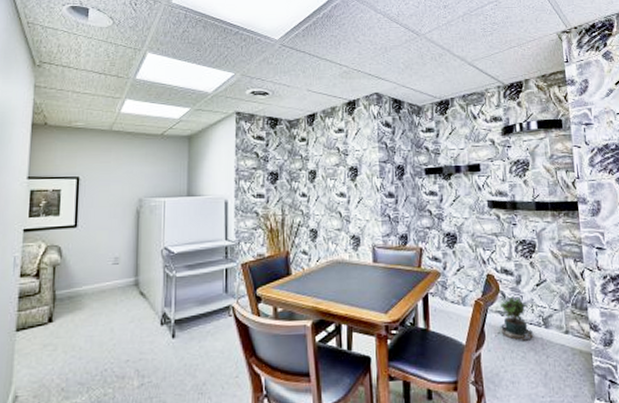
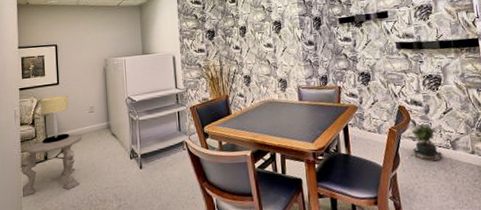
side table: none [11,290,101,371] -> present [20,134,83,198]
table lamp: none [47,241,88,302] -> present [40,95,70,144]

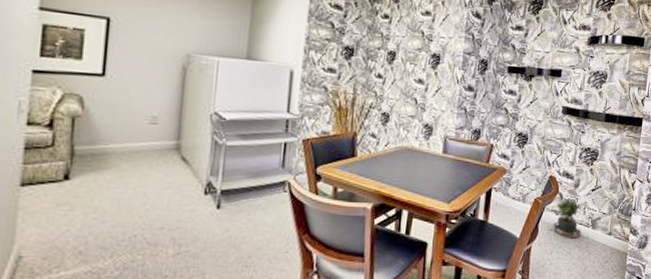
side table: present [20,134,83,198] -> none [13,149,134,229]
table lamp: present [40,95,70,144] -> none [63,91,118,158]

